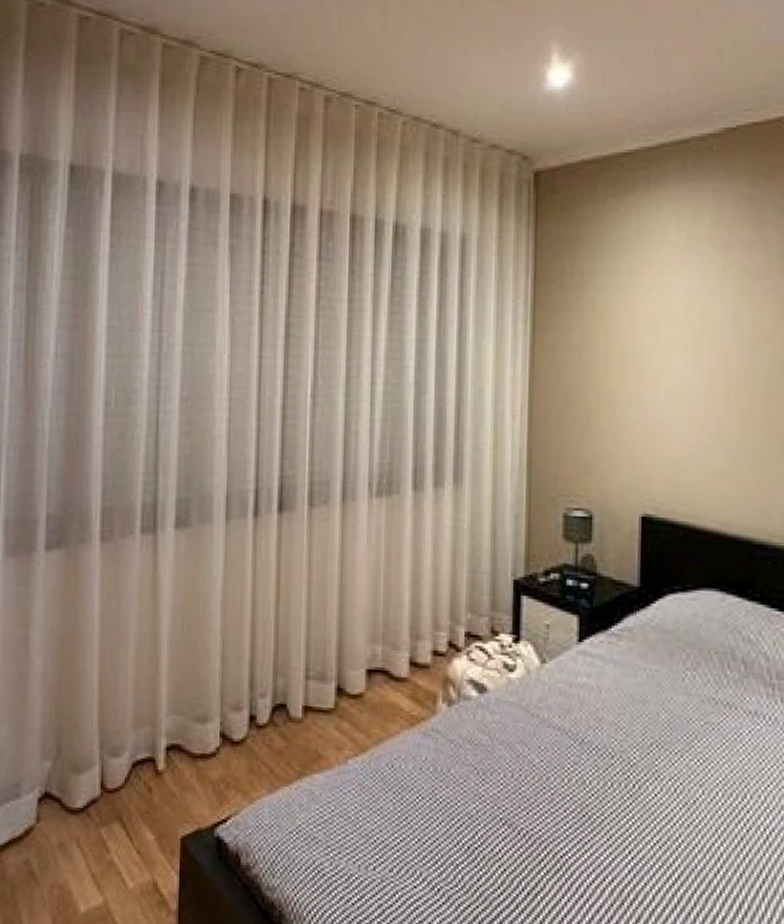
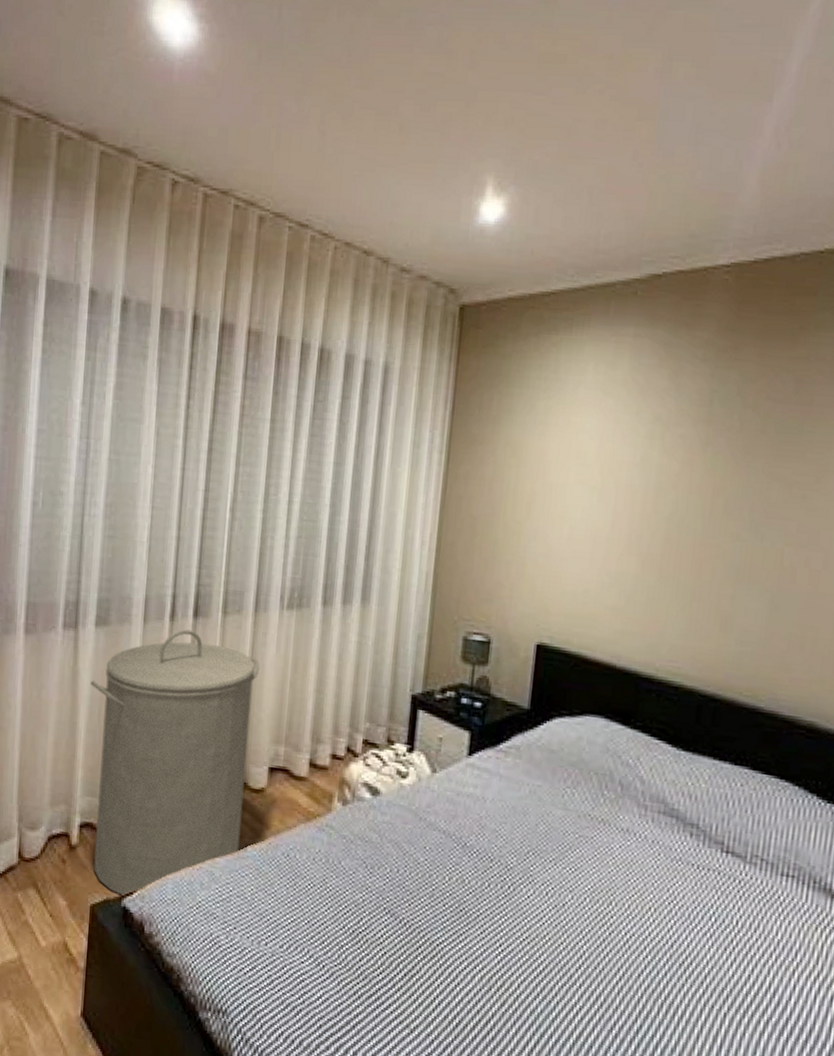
laundry hamper: none [172,525,351,826] -> present [90,629,260,897]

